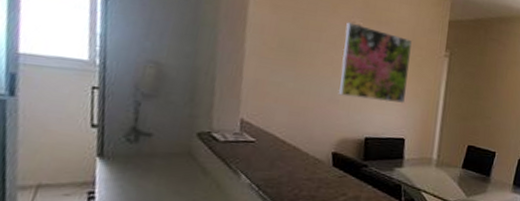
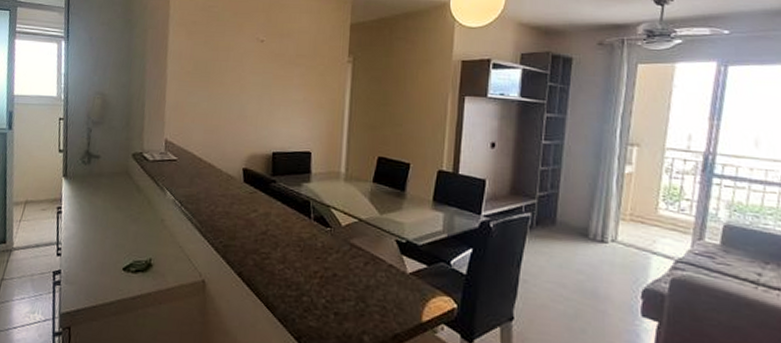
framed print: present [338,22,412,104] -> none [246,39,314,116]

